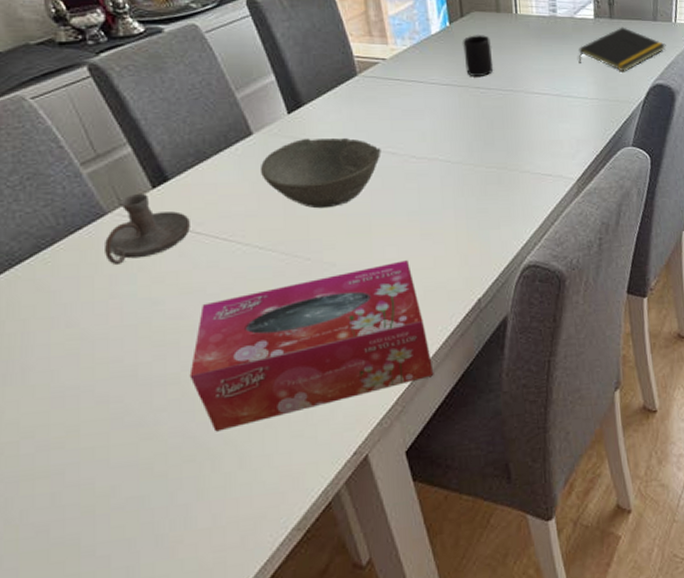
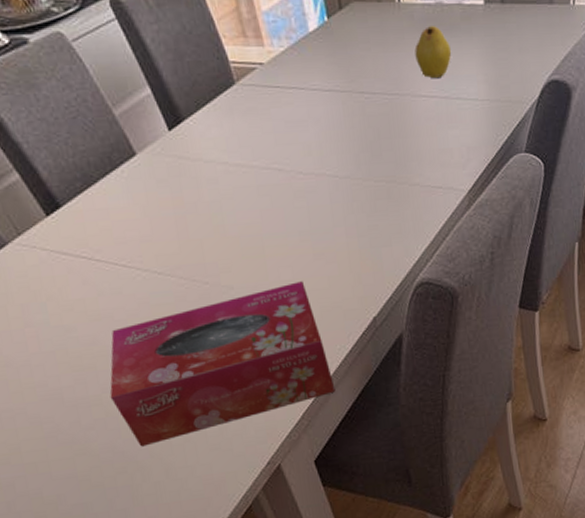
candle holder: present [105,193,190,264] -> none [10,221,89,294]
bowl: present [259,138,382,209] -> none [148,155,268,232]
mug: present [462,35,494,76] -> none [342,30,378,79]
fruit: none [529,34,564,79] -> present [415,26,452,79]
notepad: present [578,27,666,72] -> none [468,13,563,68]

